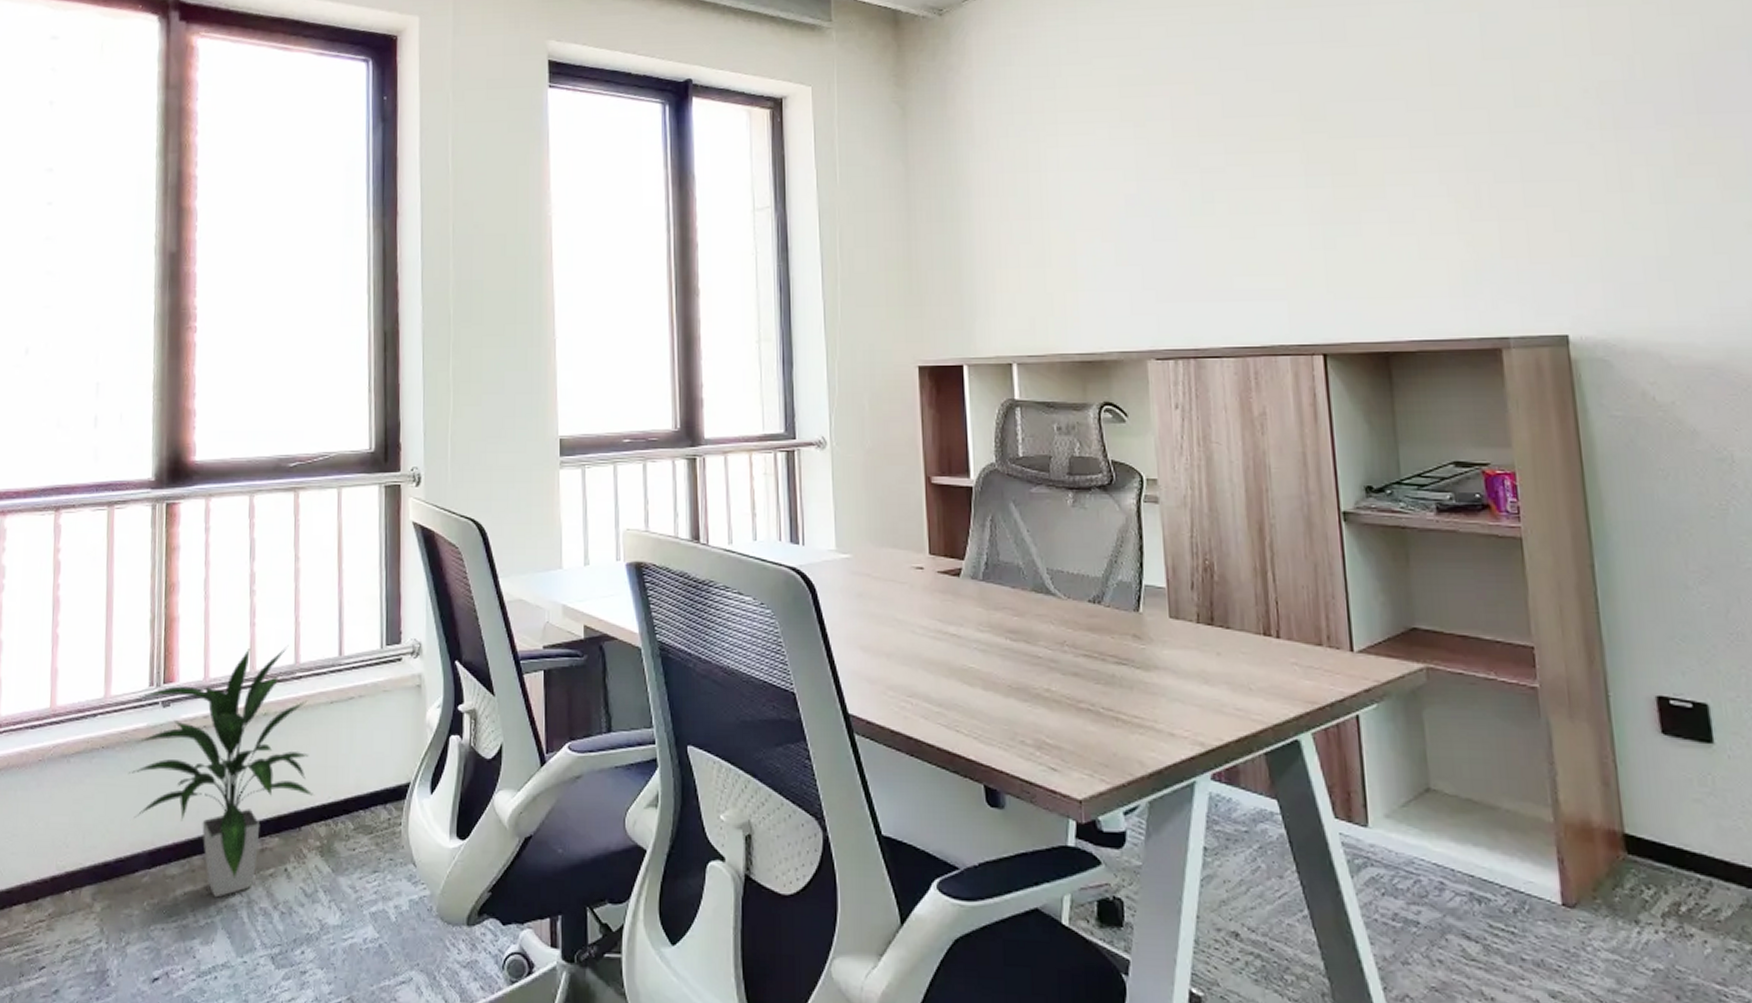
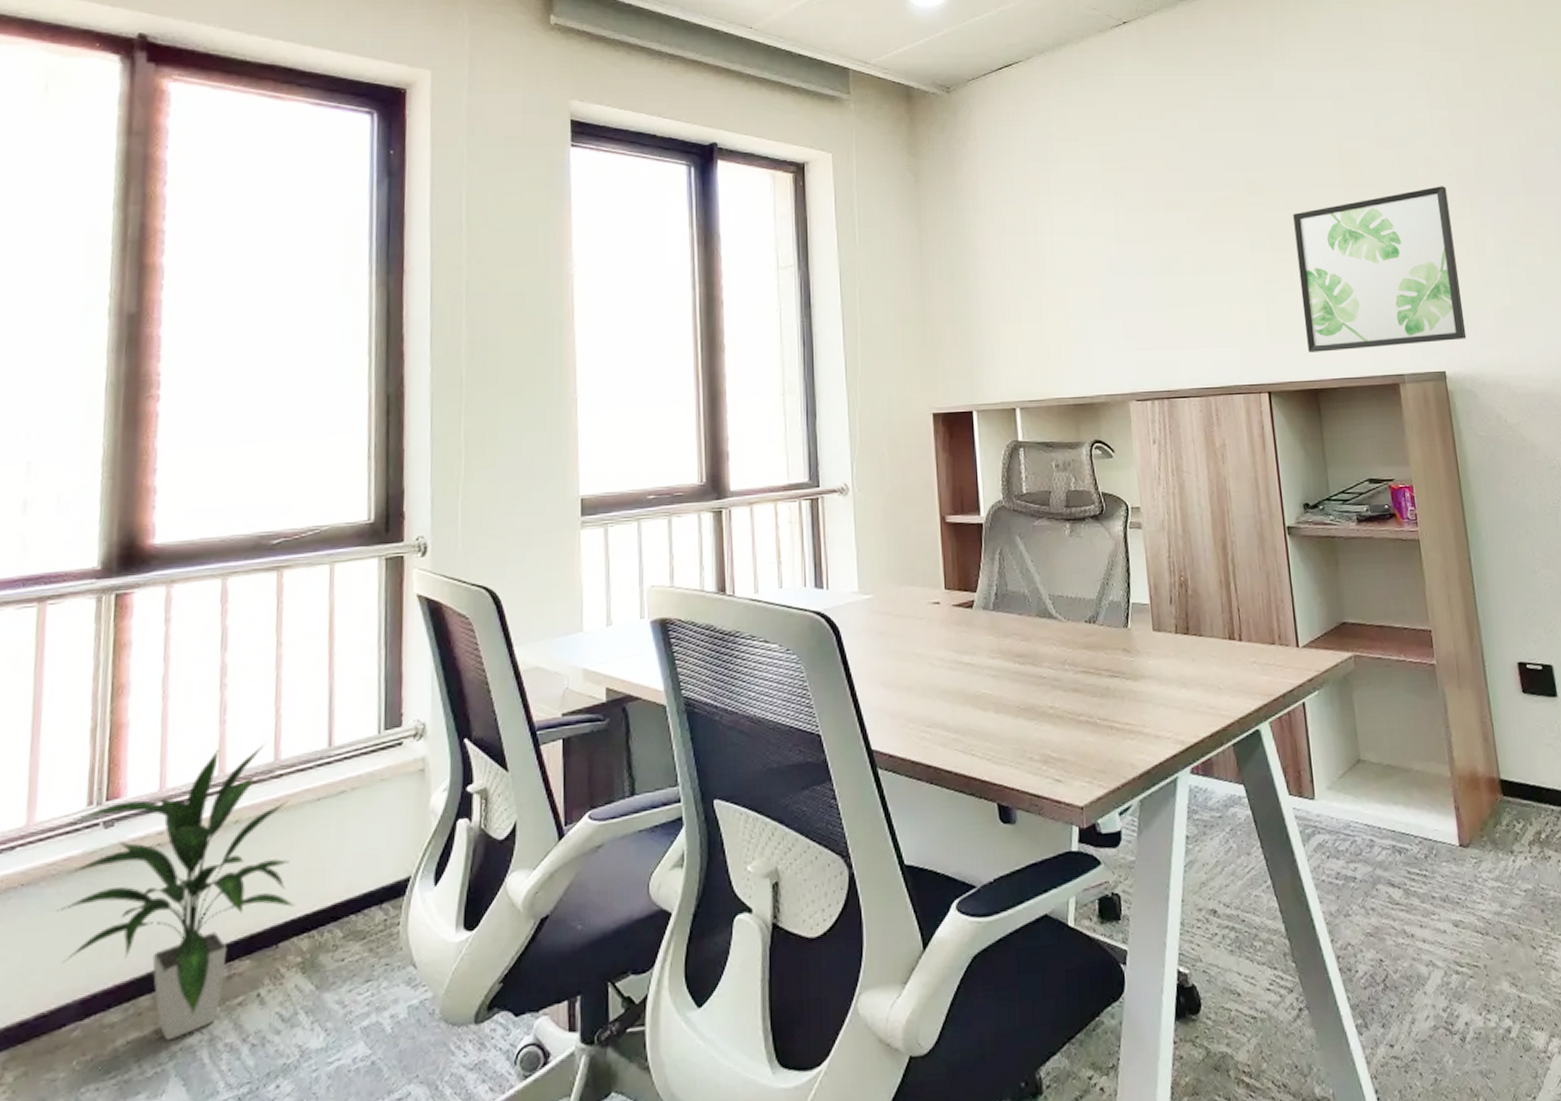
wall art: none [1363,105,1601,309] -> present [1293,186,1467,353]

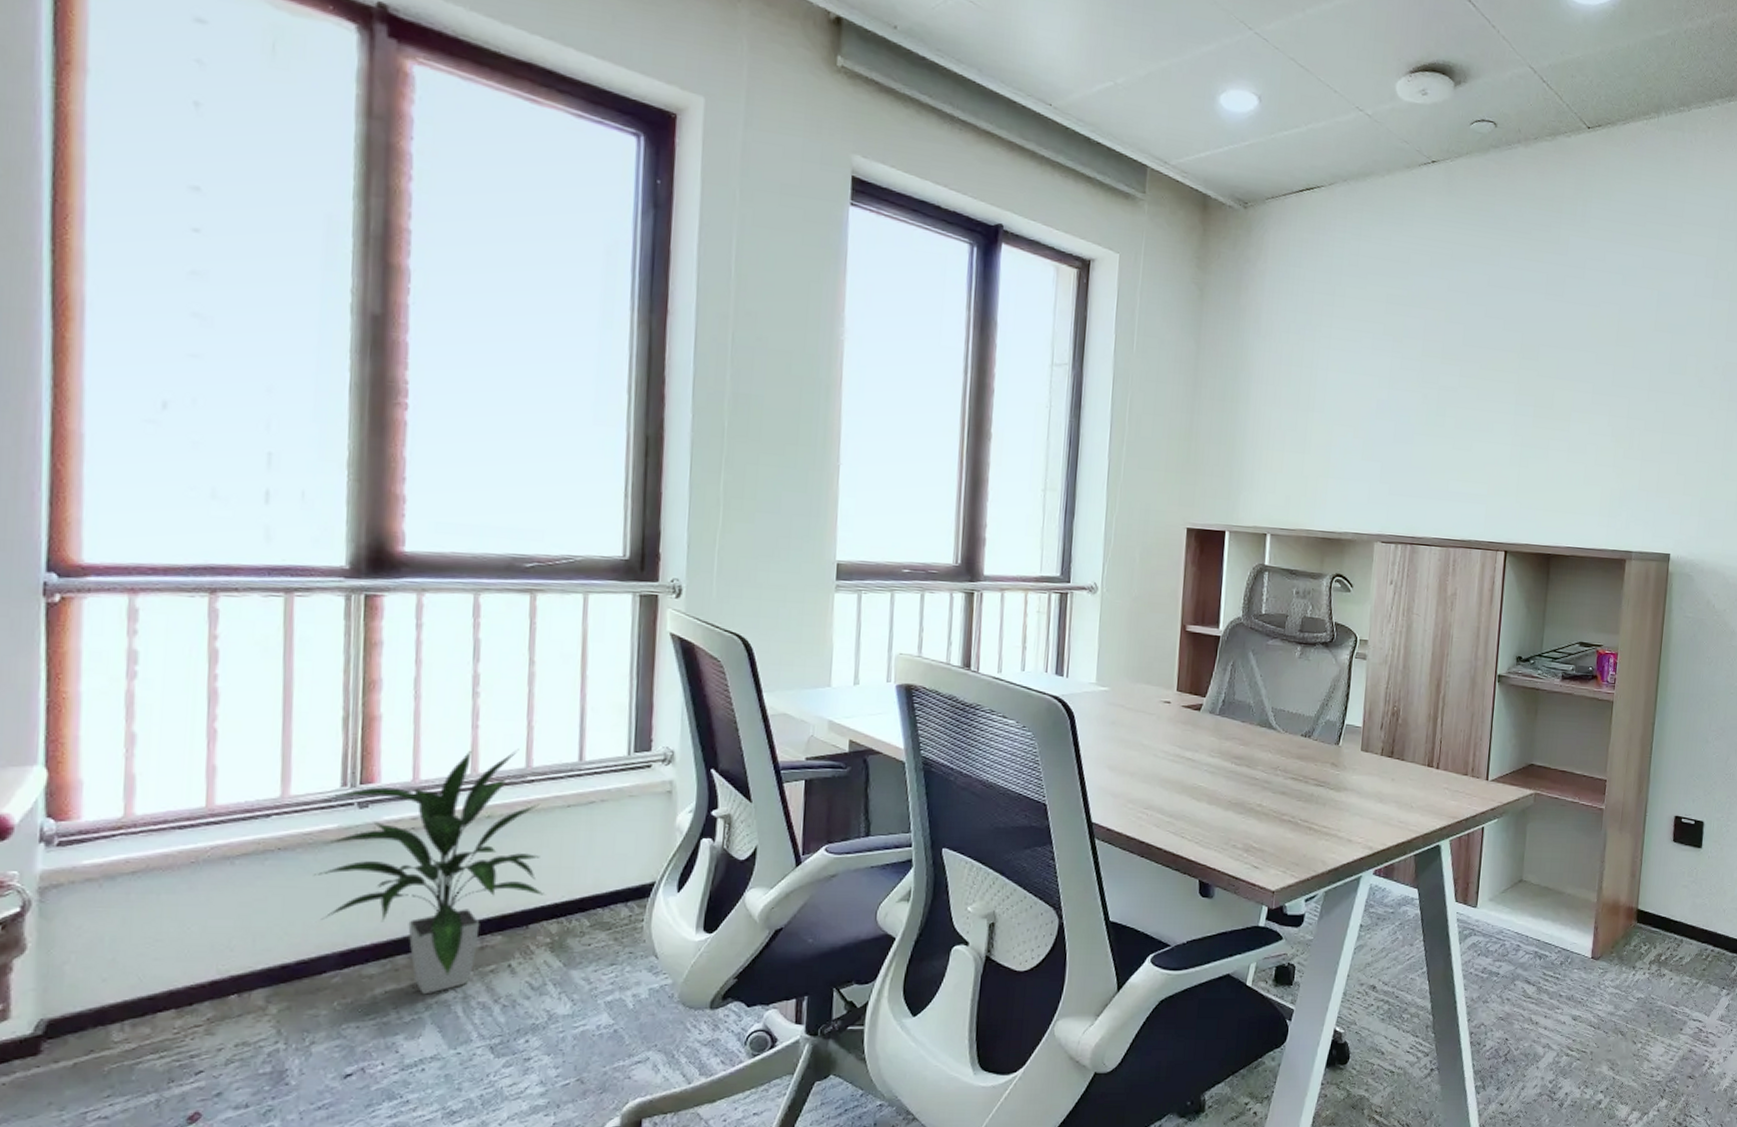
wall art: present [1293,186,1467,353] -> none [1549,377,1710,527]

